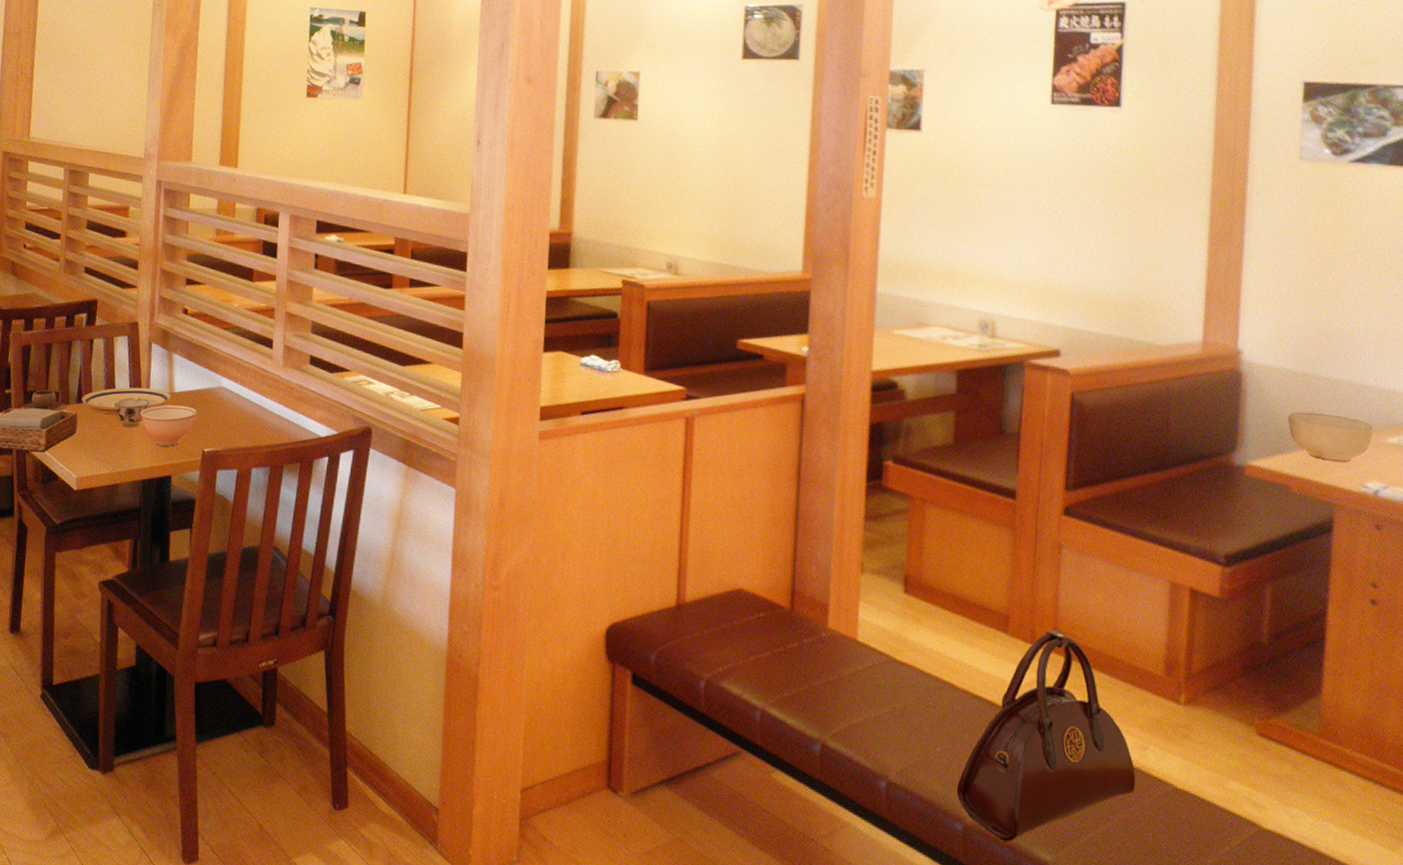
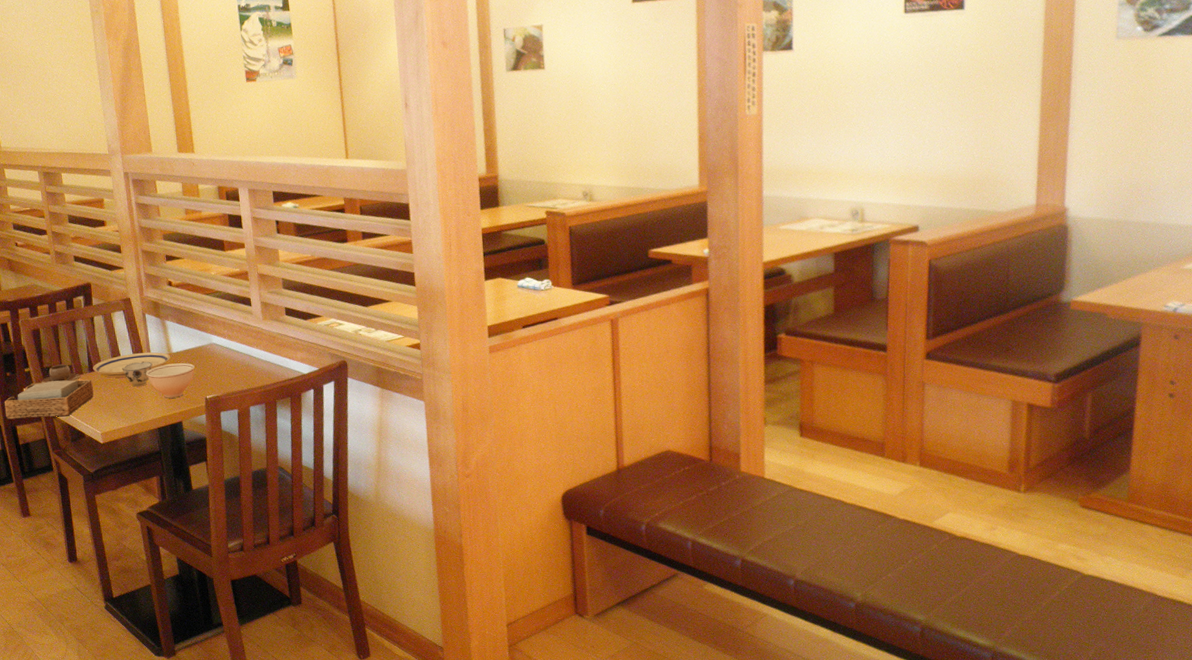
handbag: present [956,631,1136,842] -> none [849,450,988,611]
bowl: present [1287,412,1375,462] -> none [1104,251,1175,290]

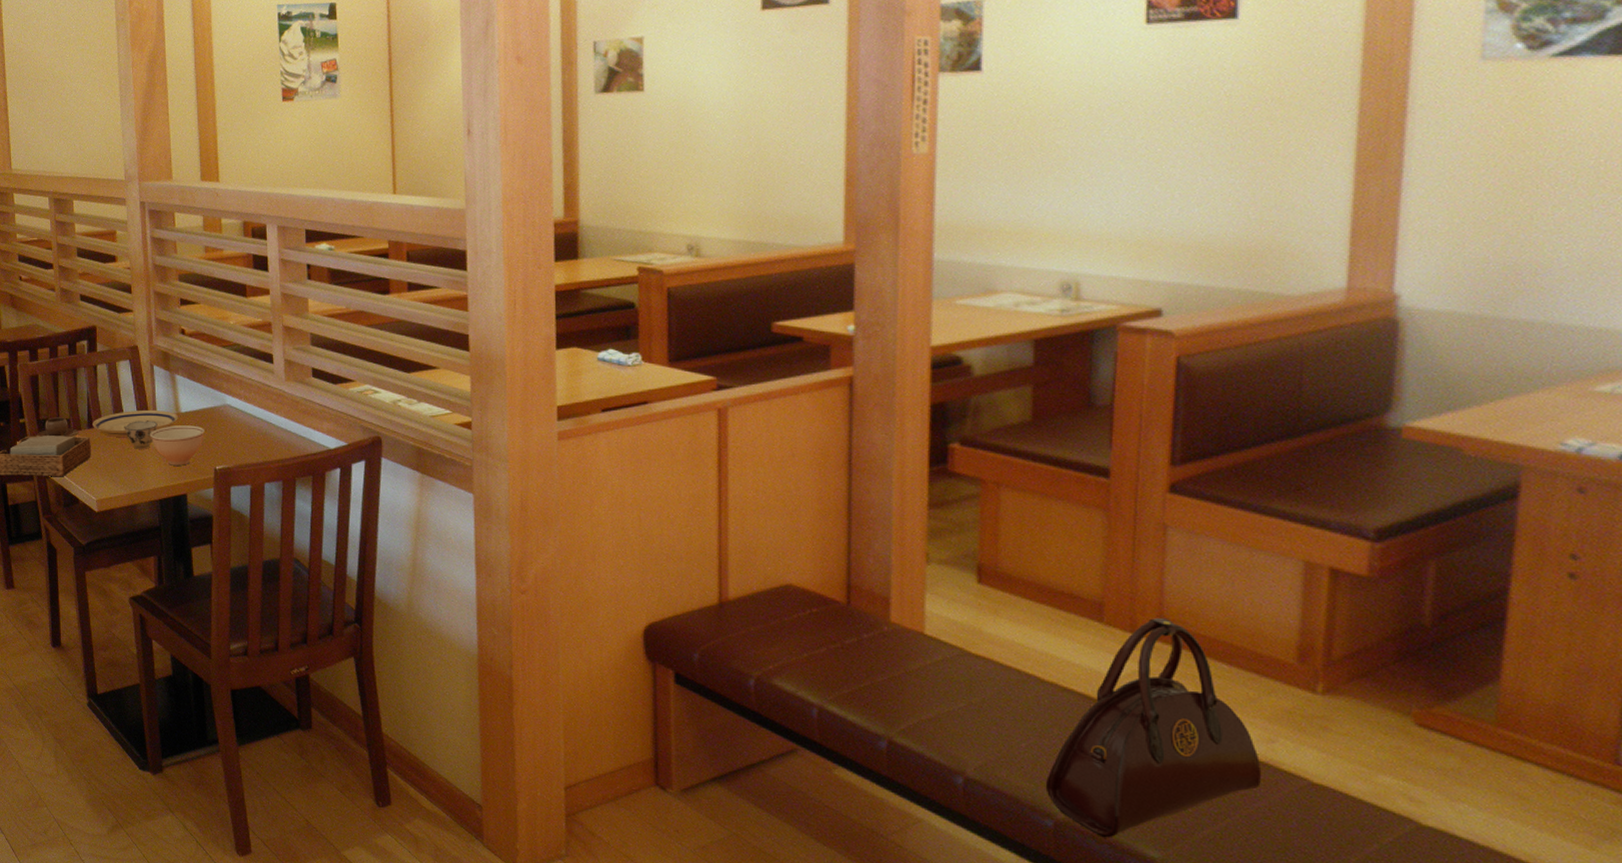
handbag: none [849,450,988,611] -> present [1045,618,1262,838]

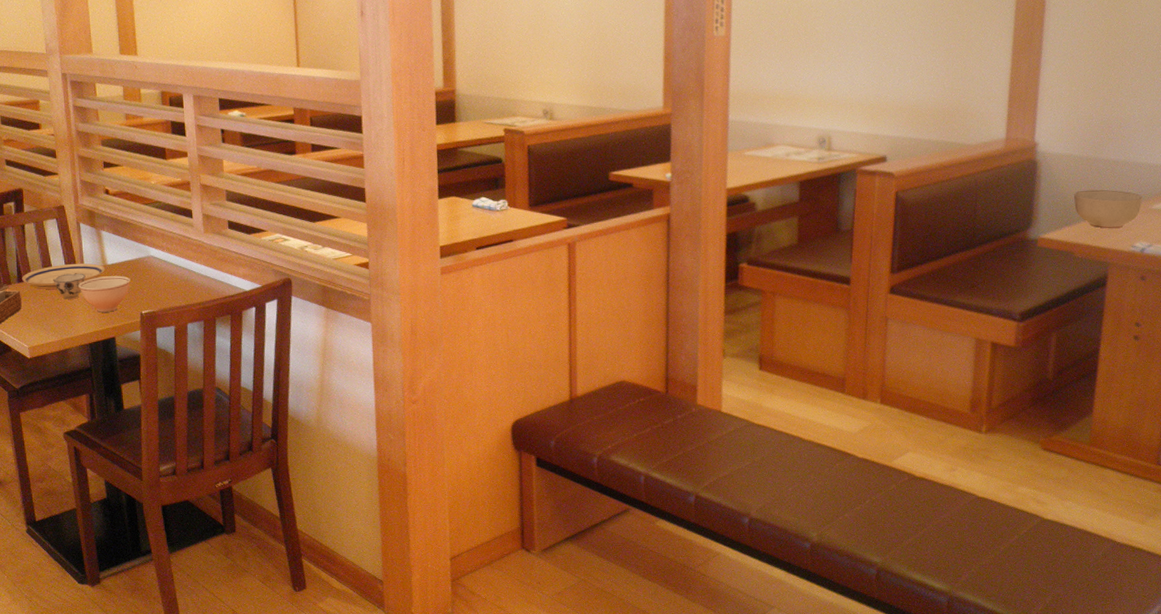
handbag: present [1045,618,1262,838] -> none [805,387,947,552]
bowl: none [1459,361,1579,417] -> present [1073,189,1144,228]

